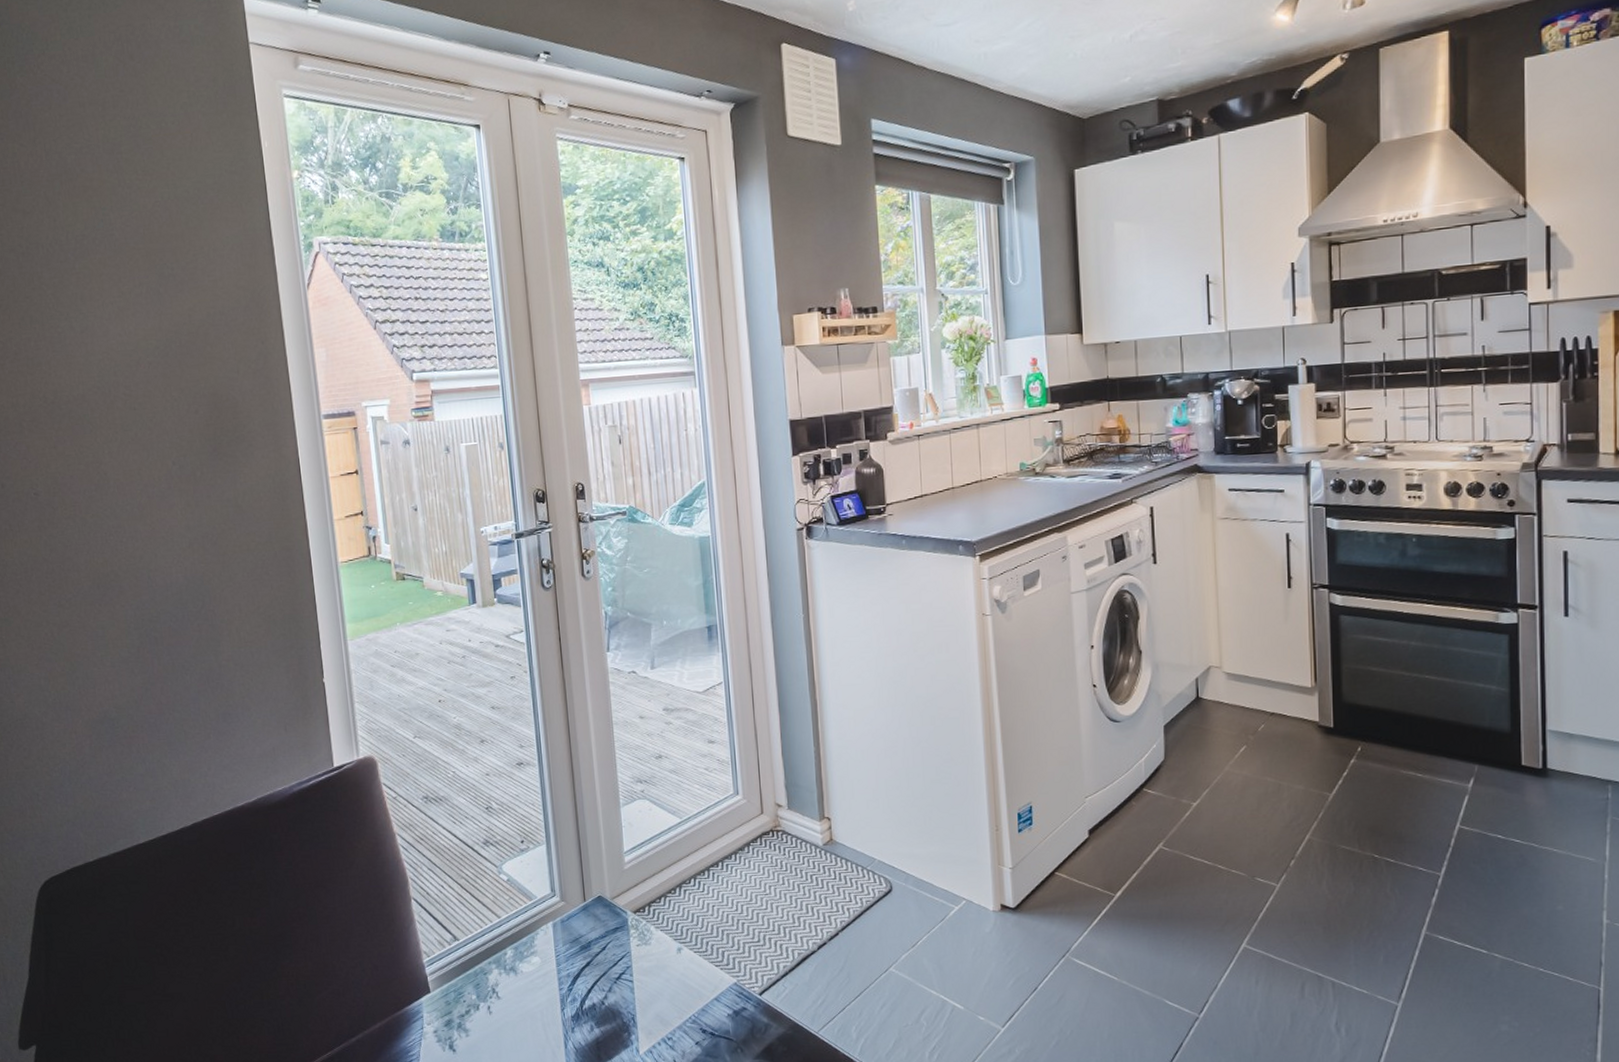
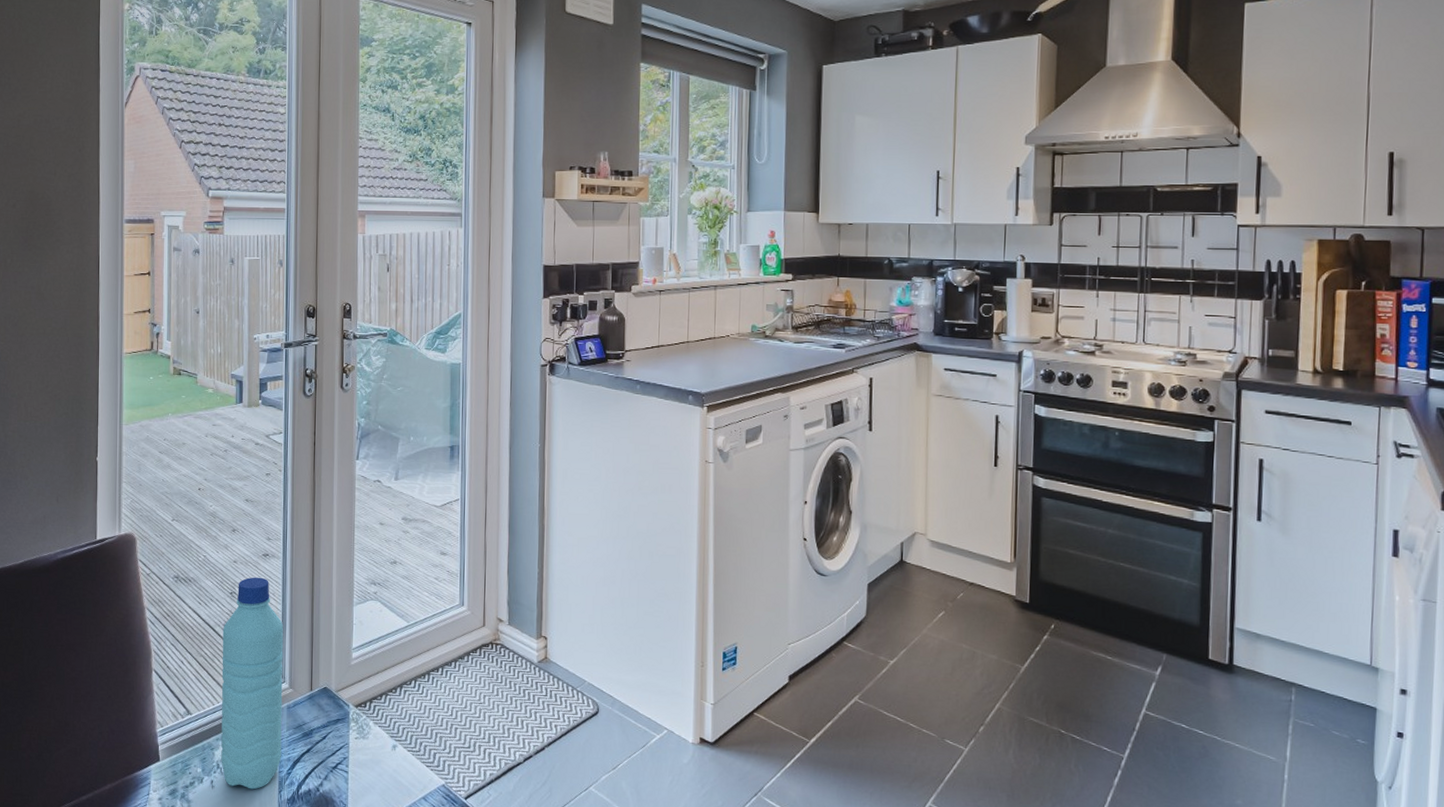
water bottle: none [482,788,560,1011] -> present [221,577,284,790]

